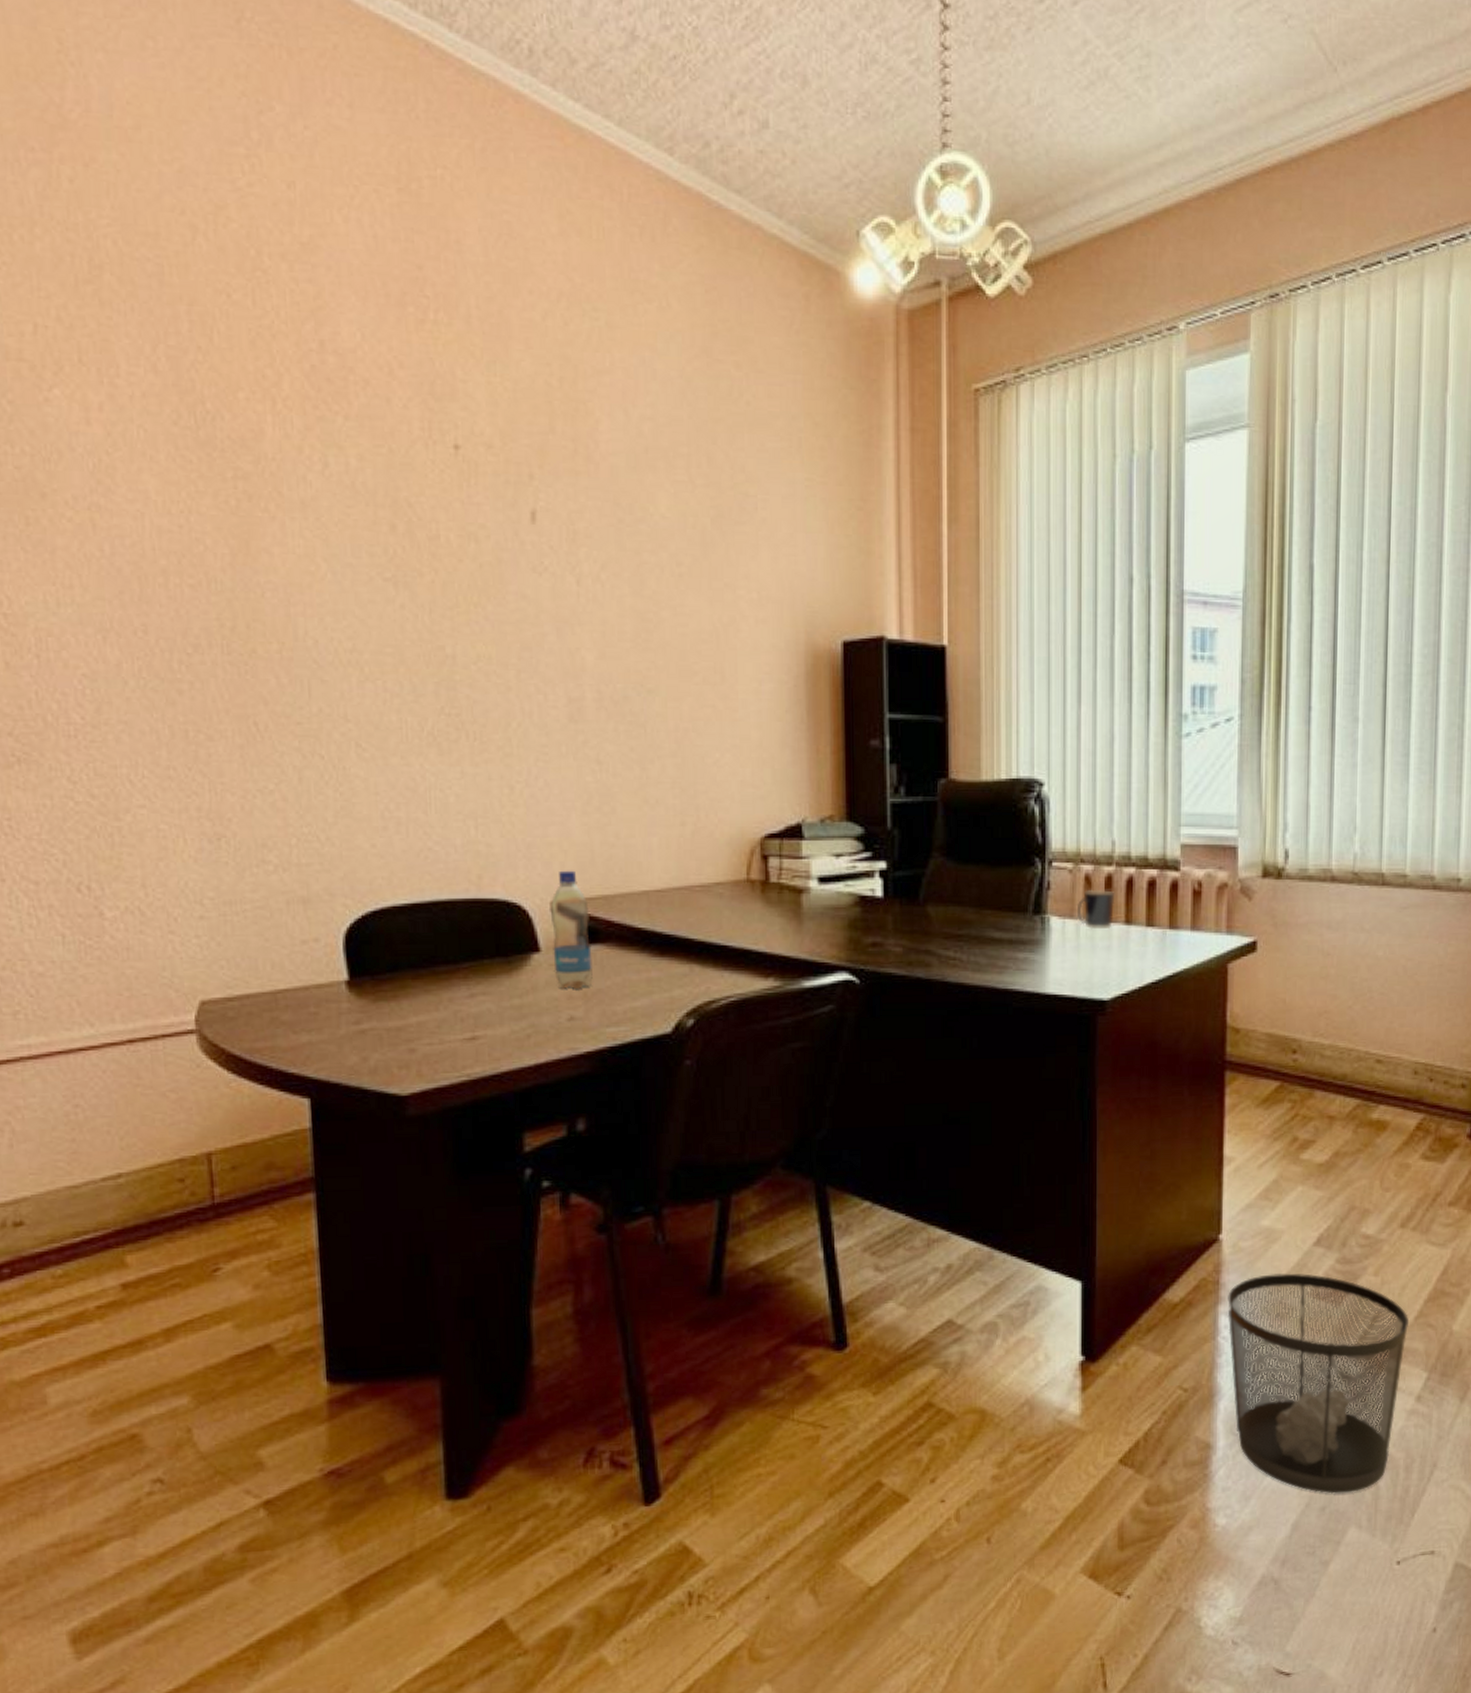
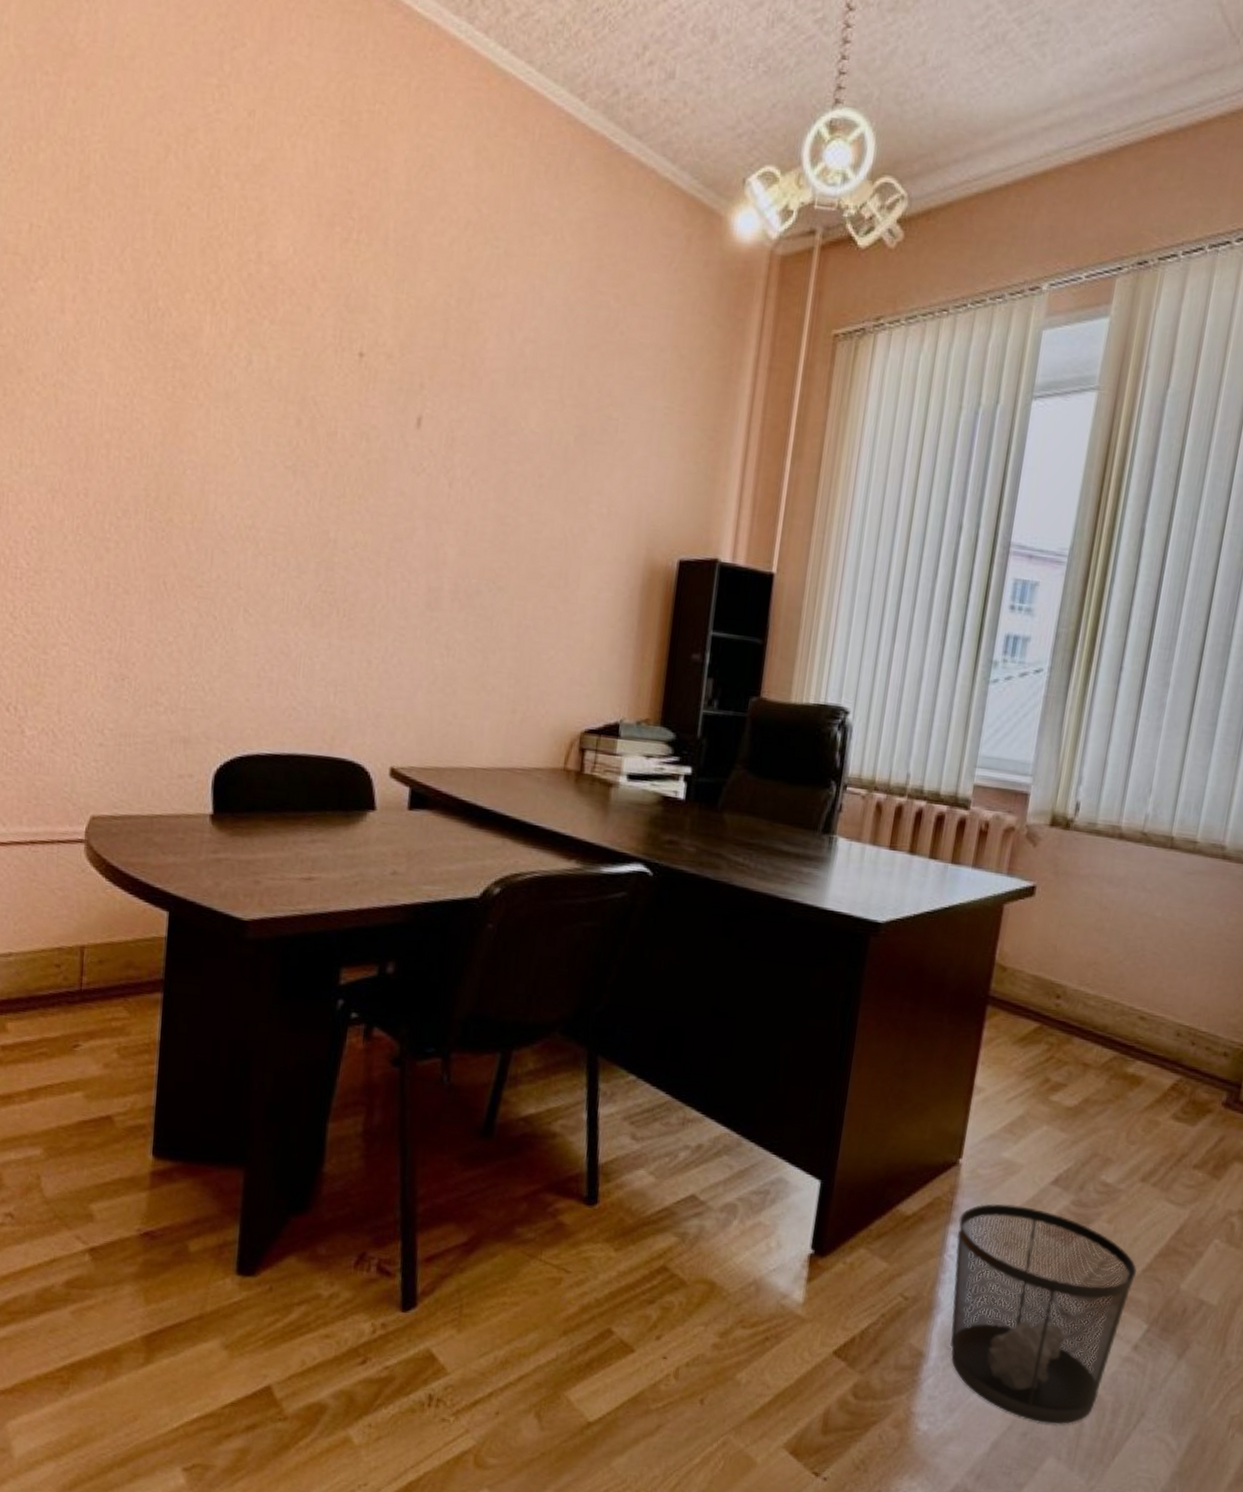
bottle: present [550,870,593,990] -> none [385,740,422,849]
mug: present [1076,889,1115,930] -> none [864,816,904,856]

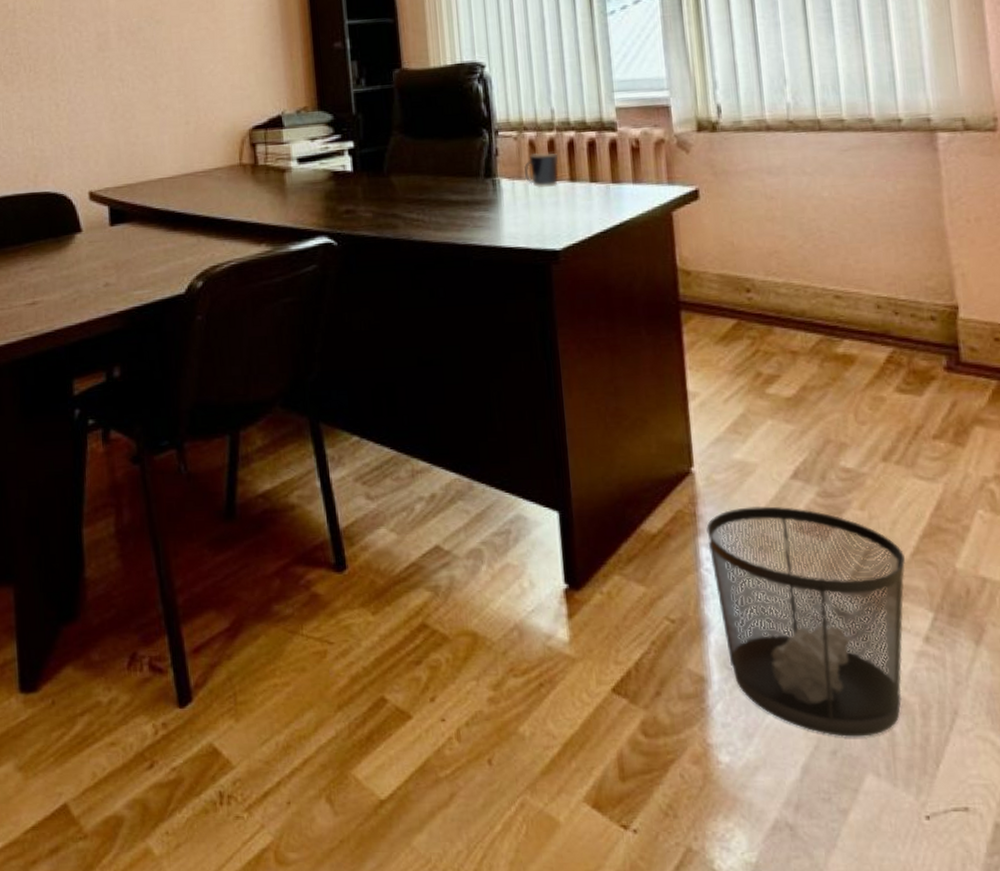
mug: none [864,816,904,856] -> present [523,152,559,189]

